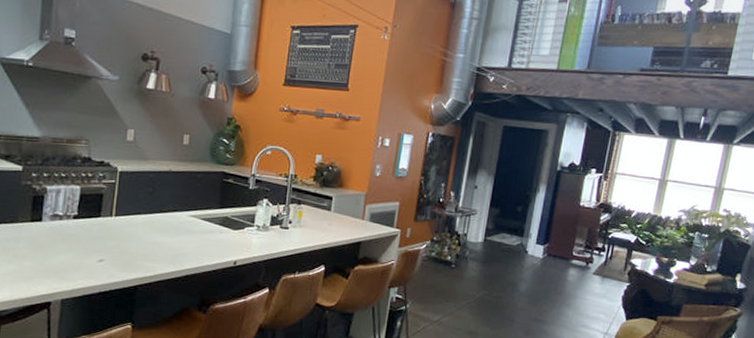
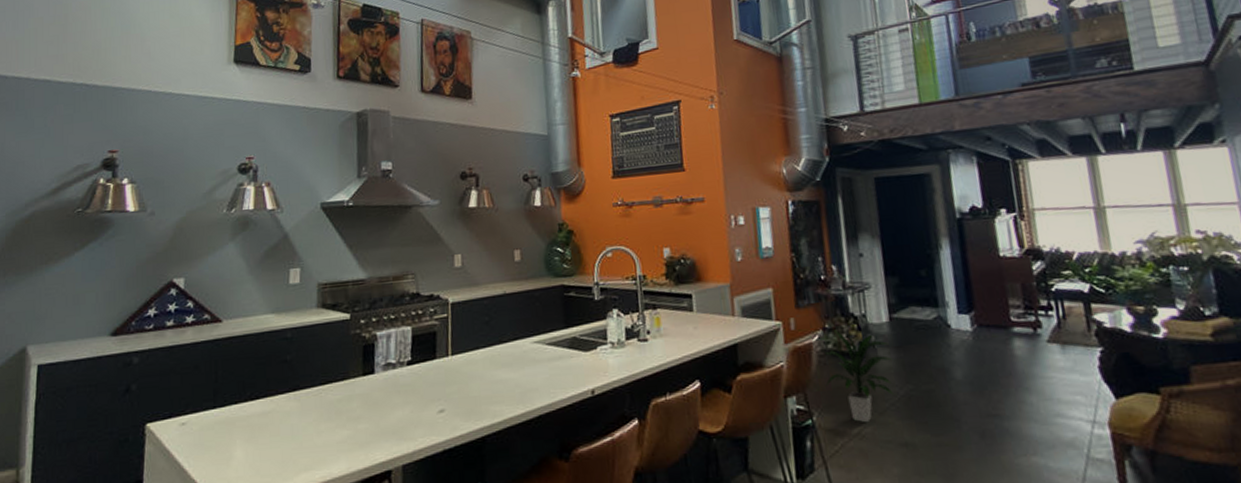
indoor plant: none [422,242,479,314] -> present [825,329,894,423]

